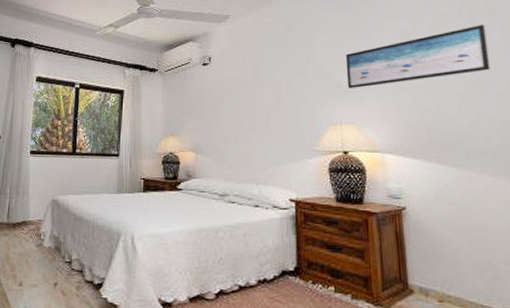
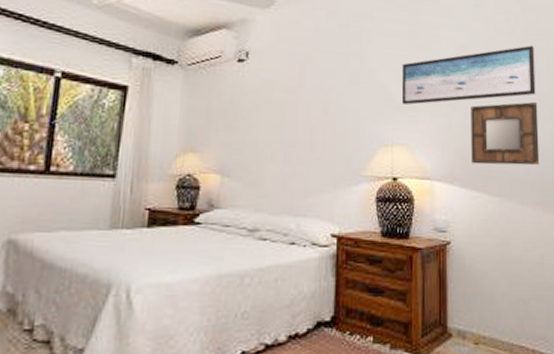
home mirror: none [418,76,500,138] -> present [471,101,540,166]

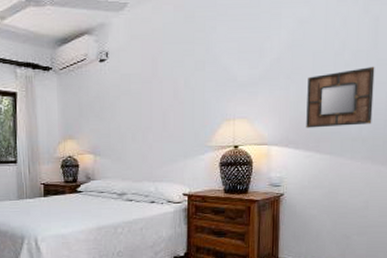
wall art: present [401,45,536,105] -> none [242,11,377,82]

